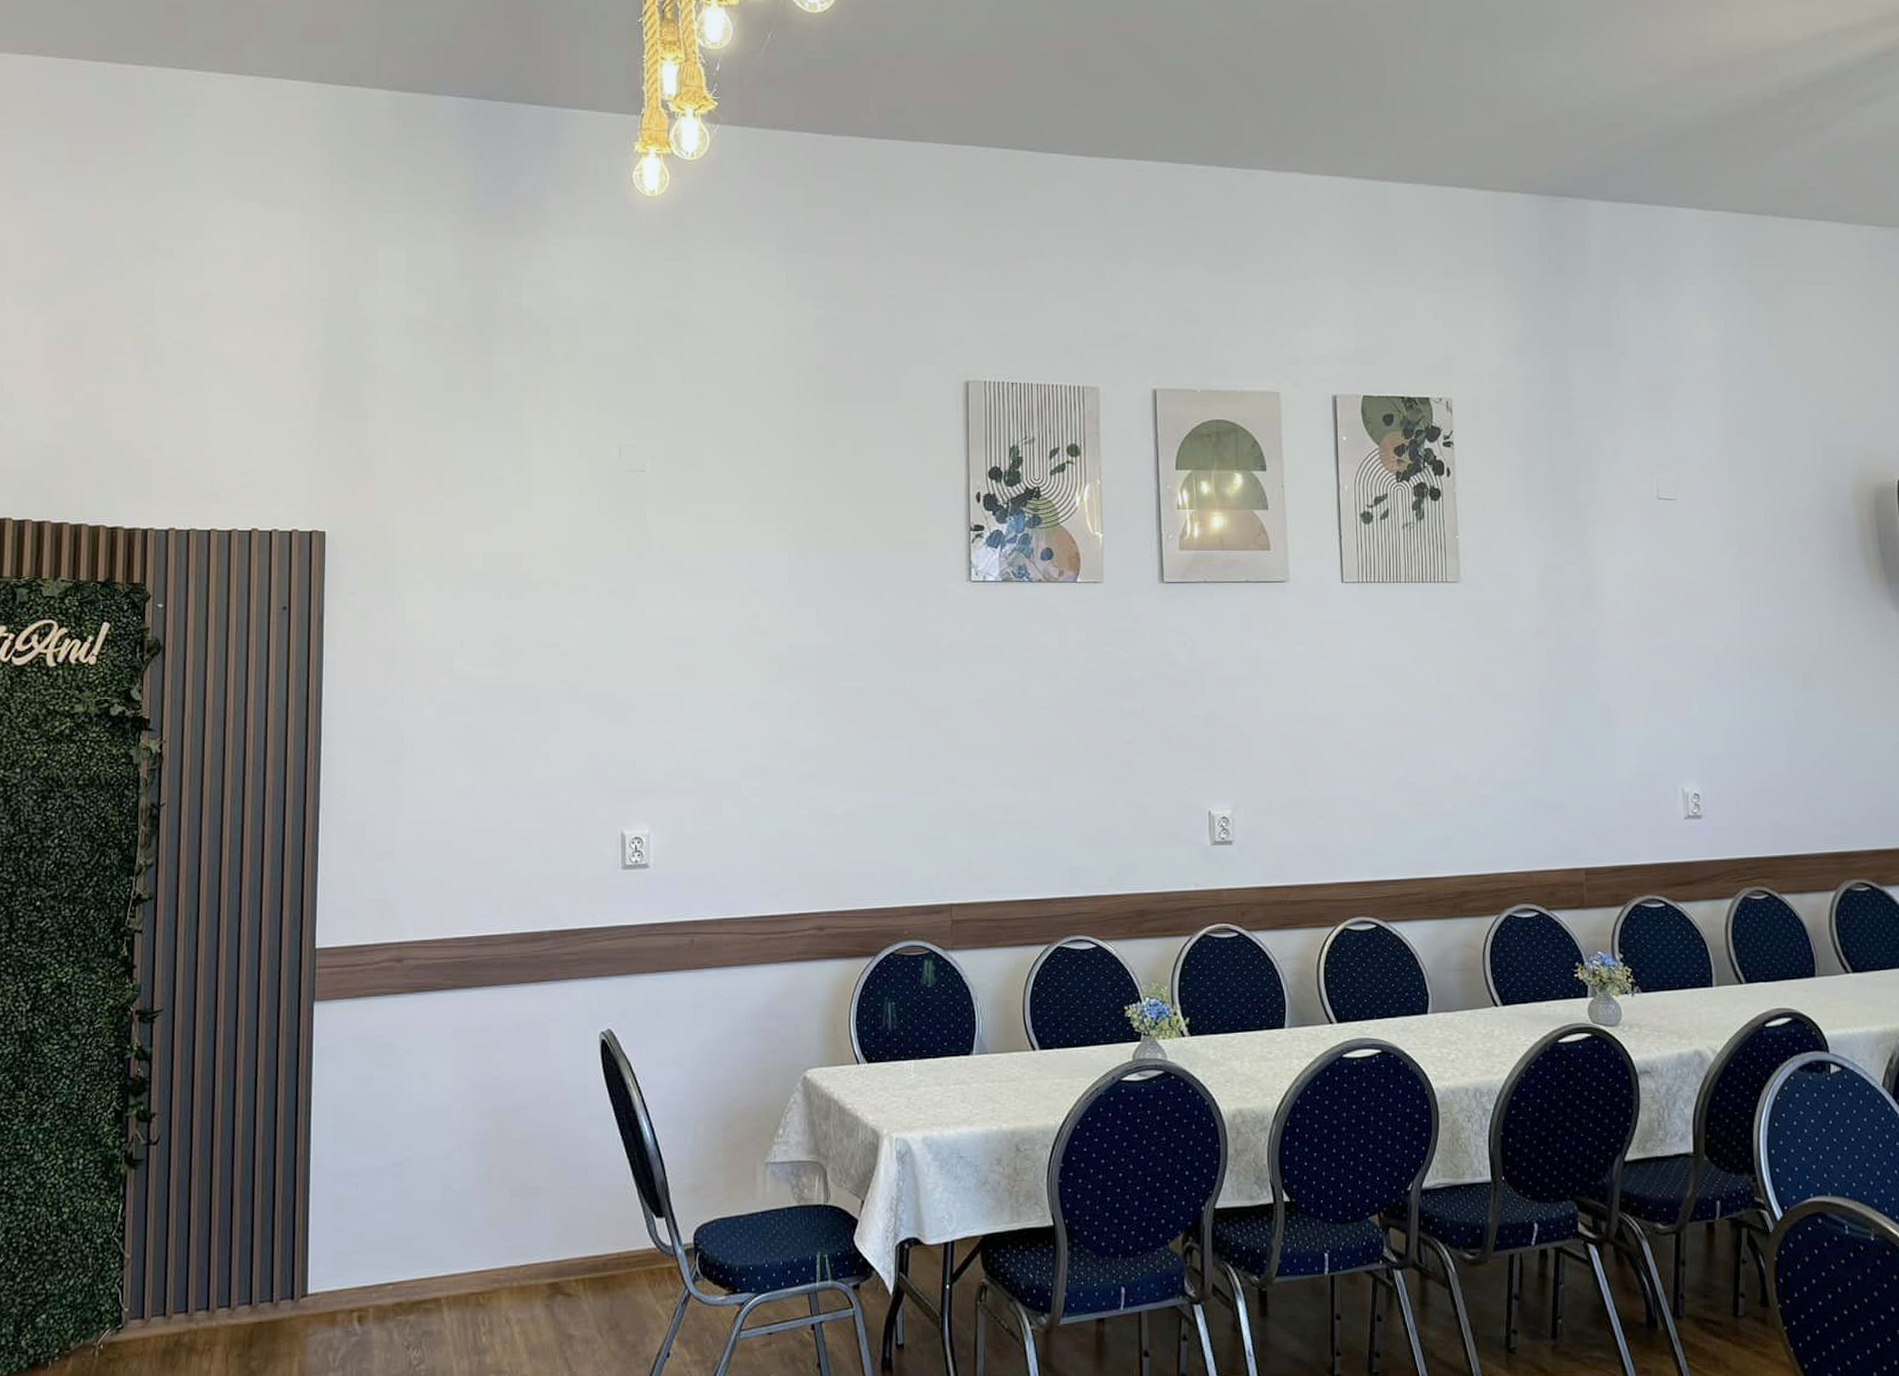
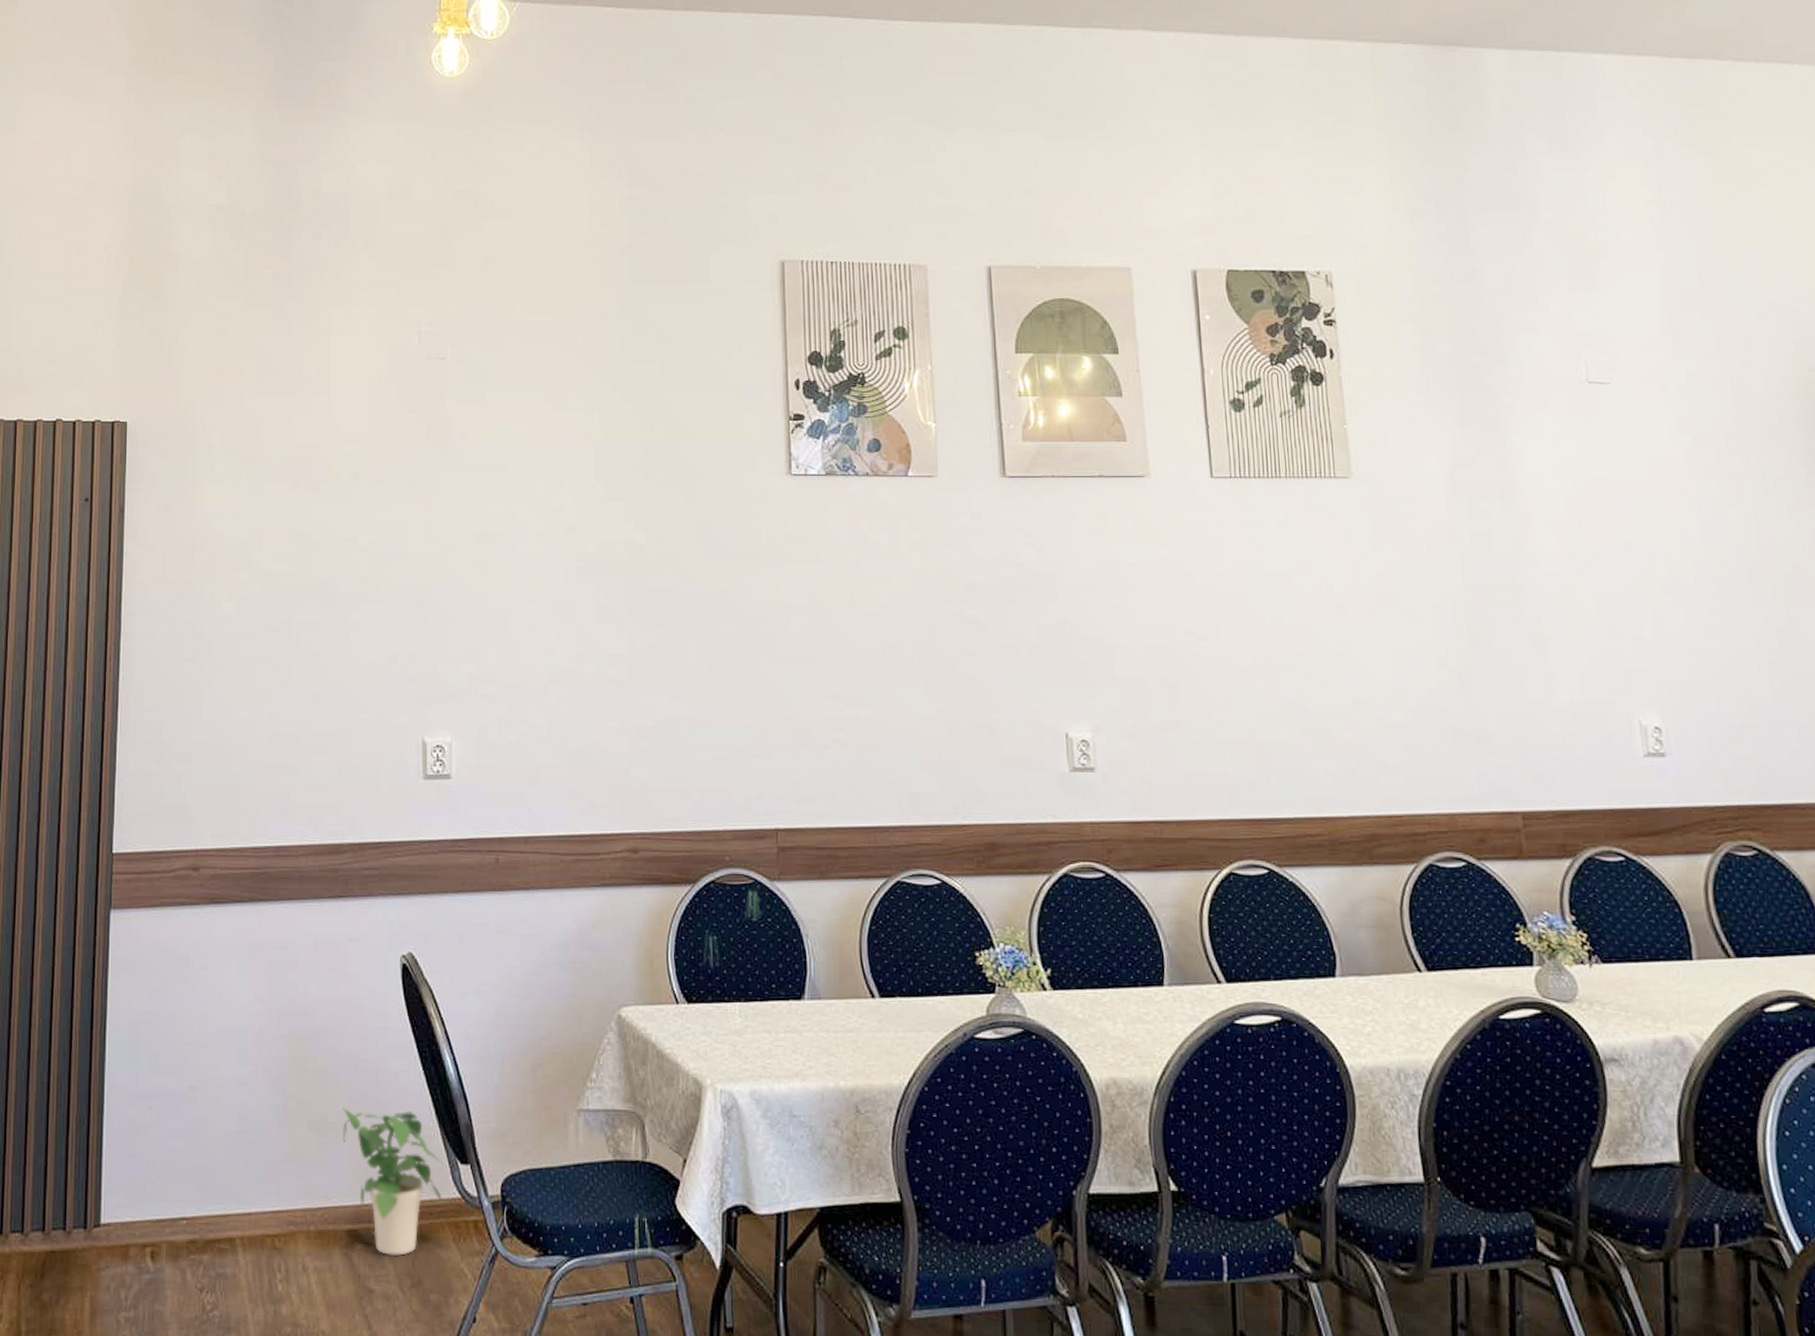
potted plant: none [544,1173,640,1303] -> present [343,1107,444,1256]

